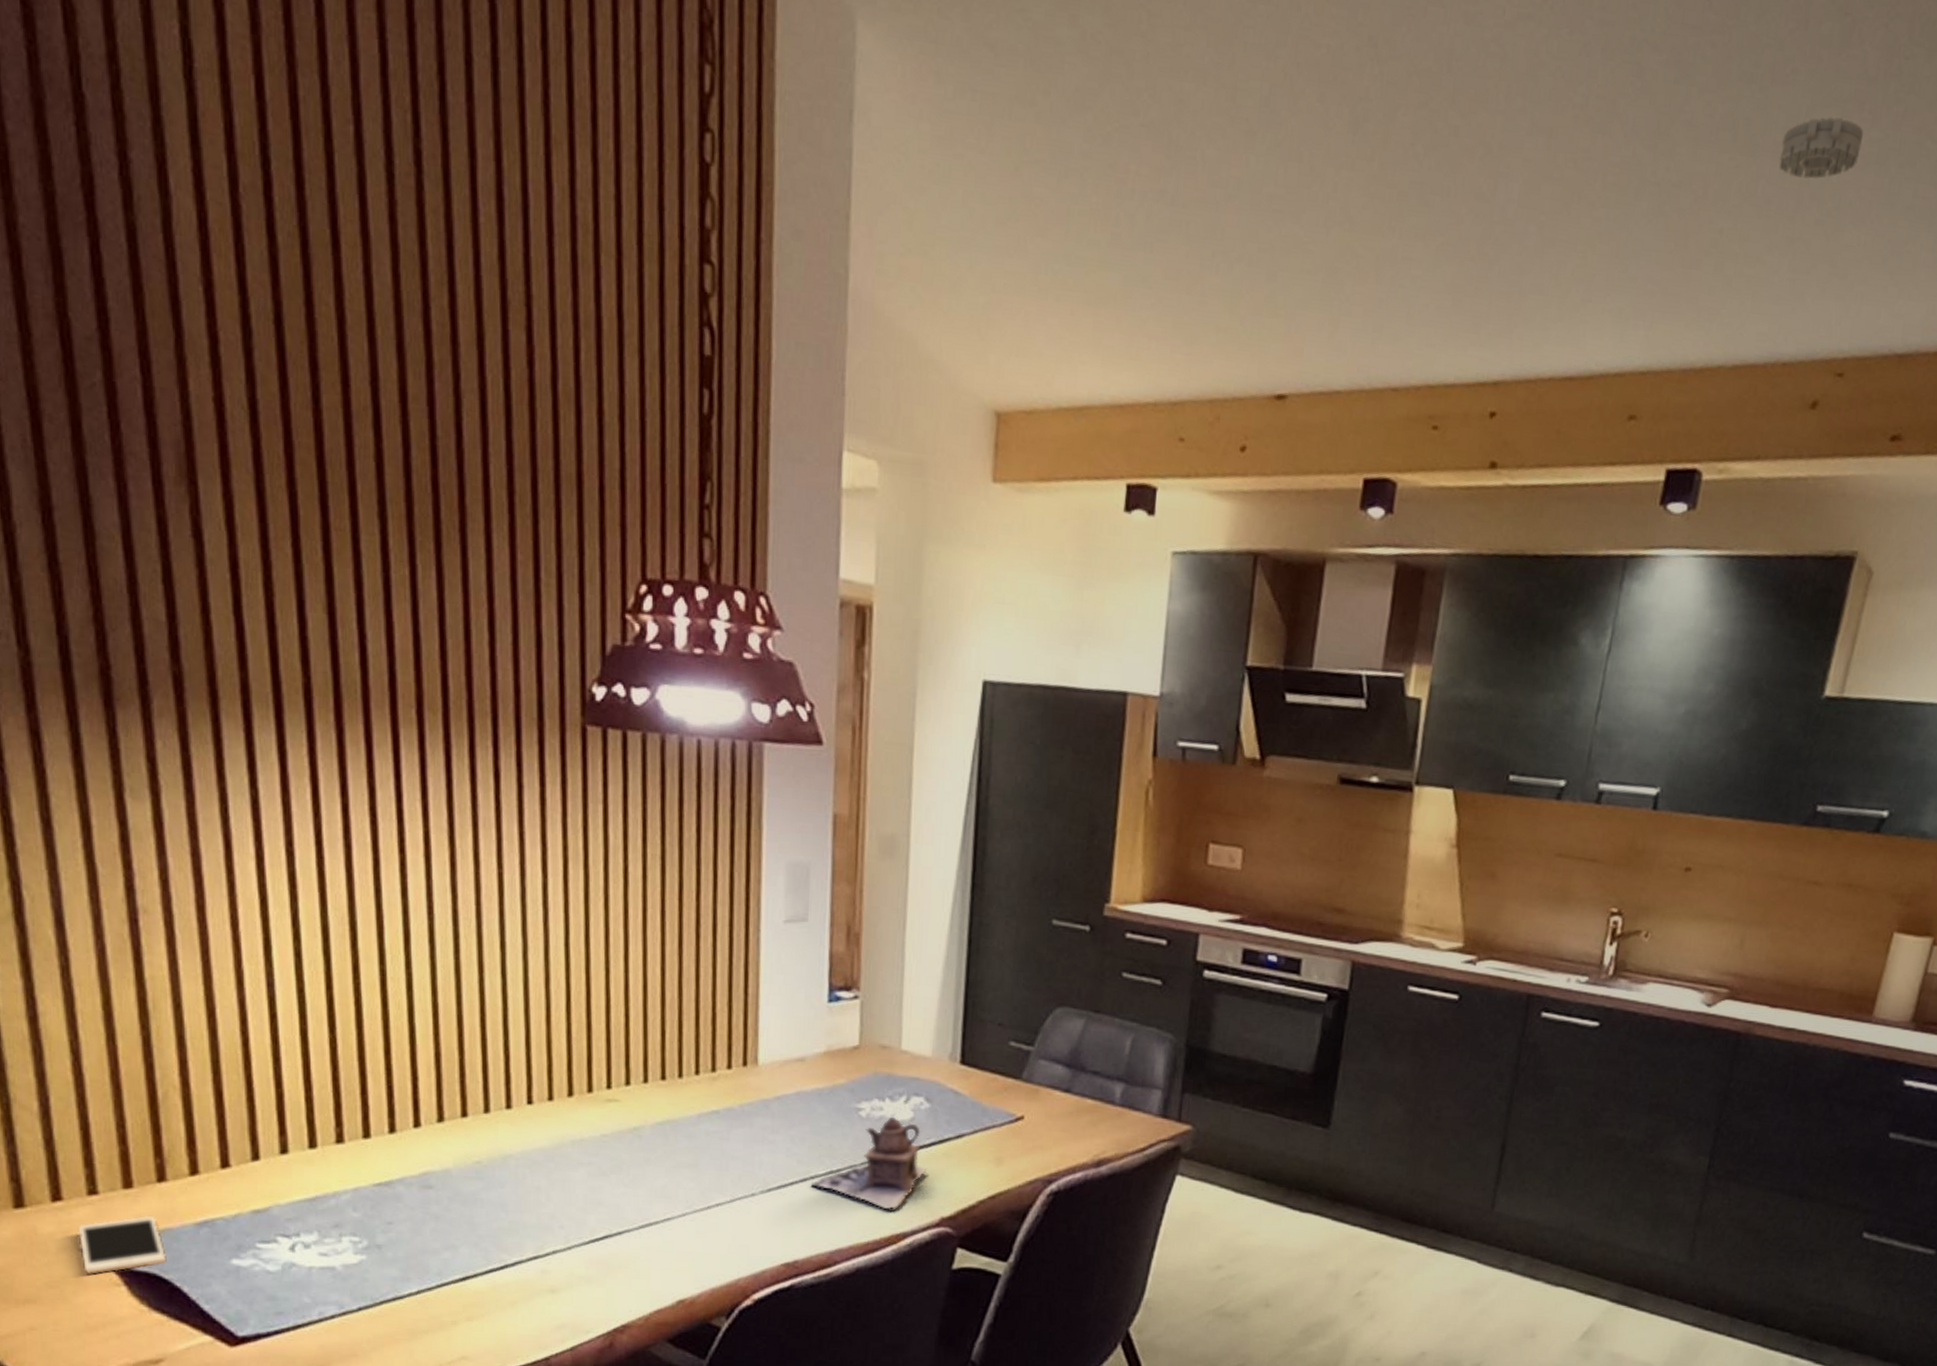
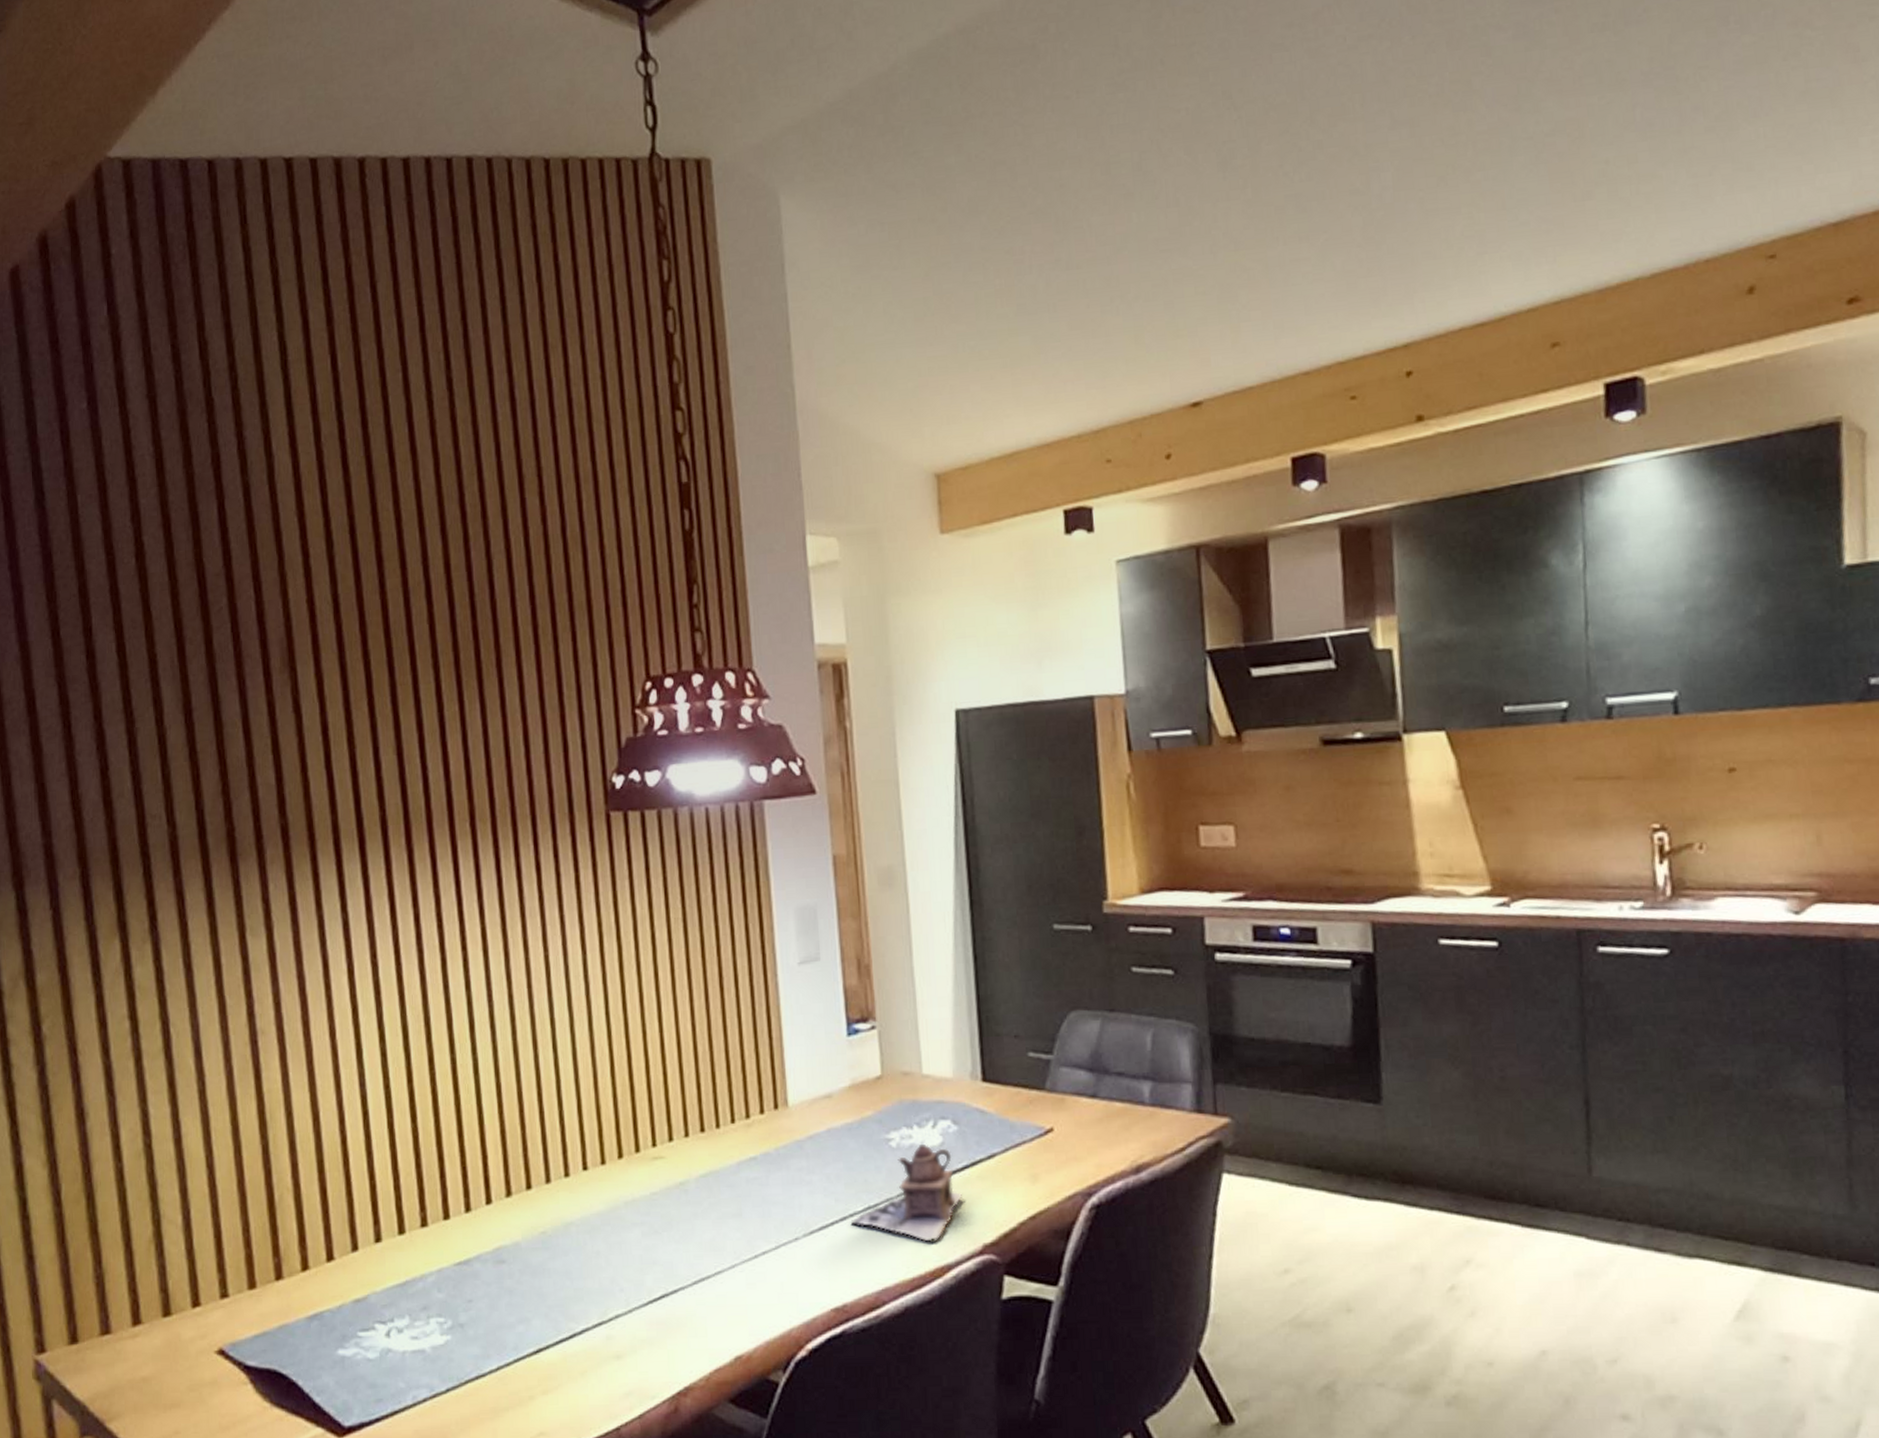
cell phone: present [78,1215,167,1275] -> none [213,1313,284,1375]
smoke detector: present [1778,117,1863,179] -> none [1649,34,1736,98]

